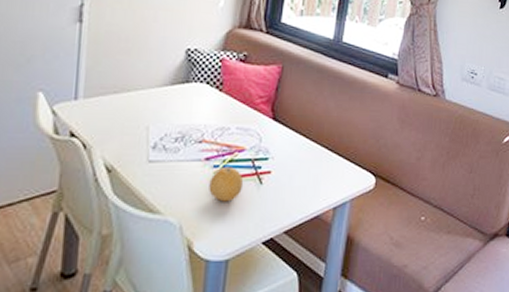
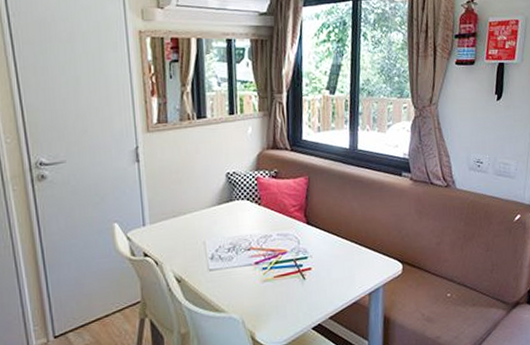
fruit: present [209,166,244,202] -> none [261,267,290,298]

